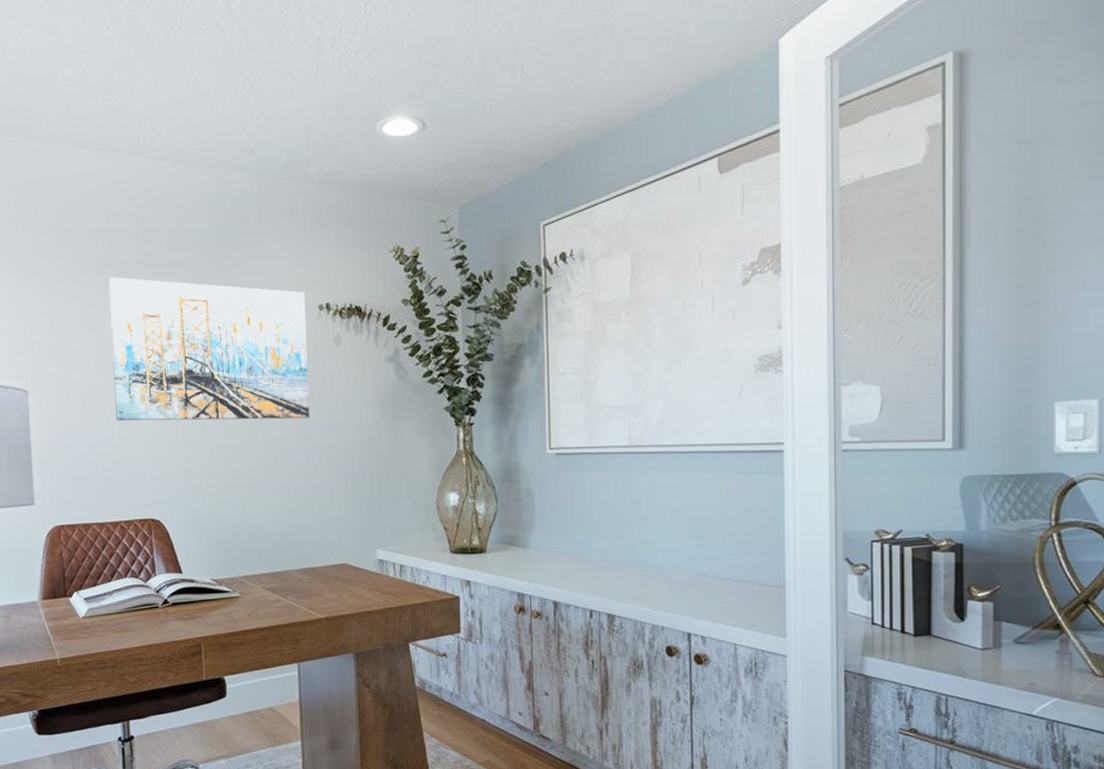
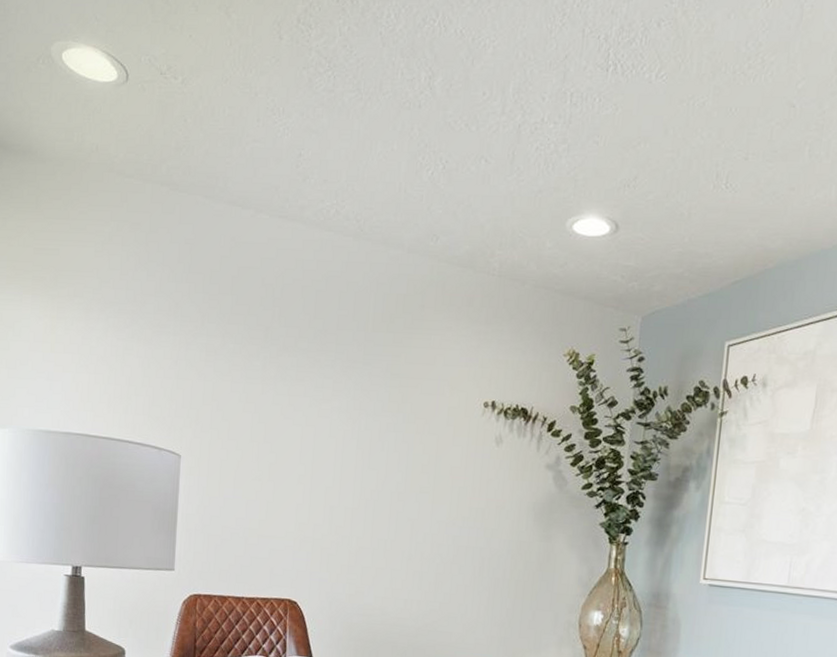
wall art: present [108,277,310,421] -> none [265,349,472,517]

